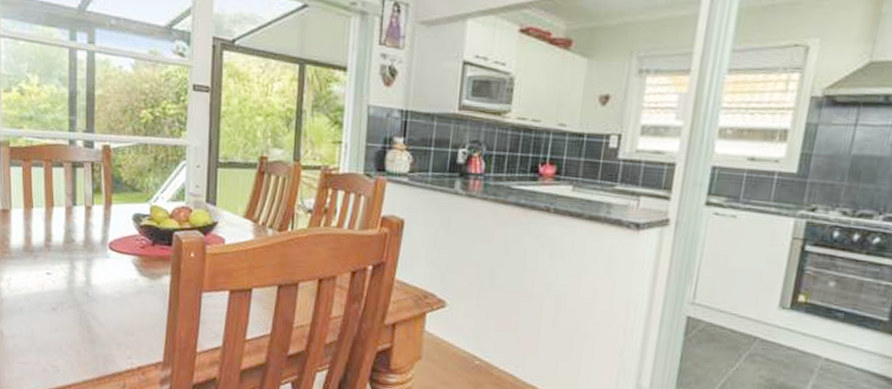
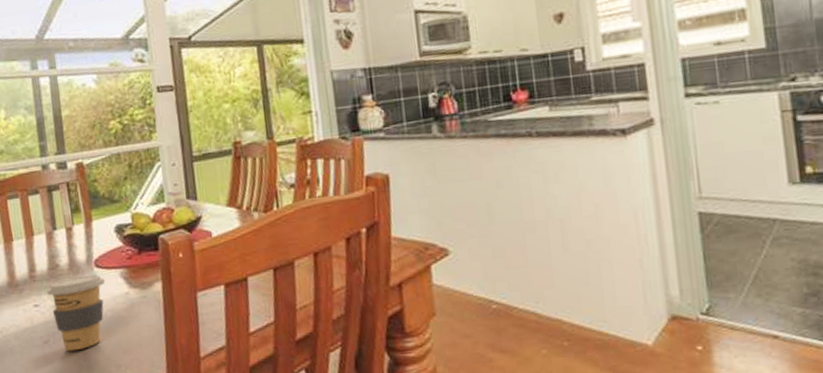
coffee cup: none [60,254,116,323] -> present [47,274,105,352]

